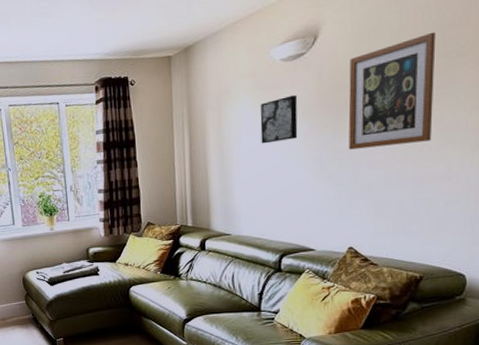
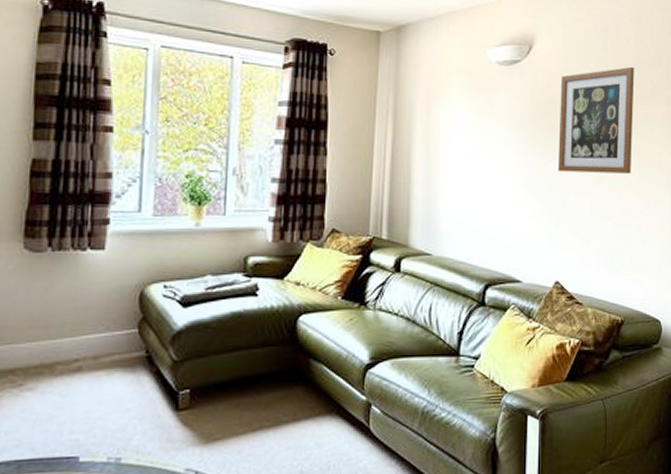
wall art: present [260,94,298,144] -> none [472,102,510,151]

